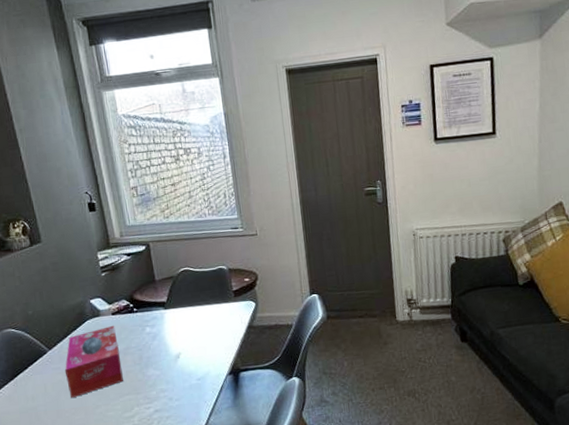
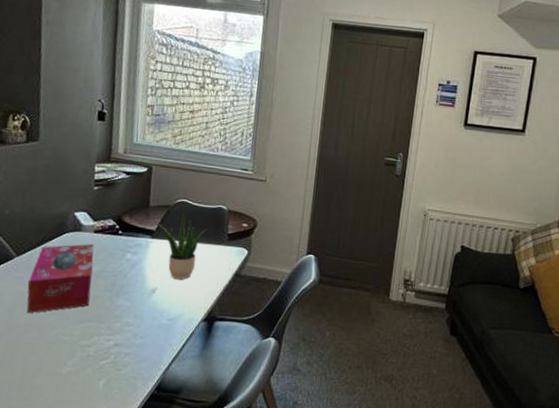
potted plant: none [166,280,213,342] -> present [156,213,208,280]

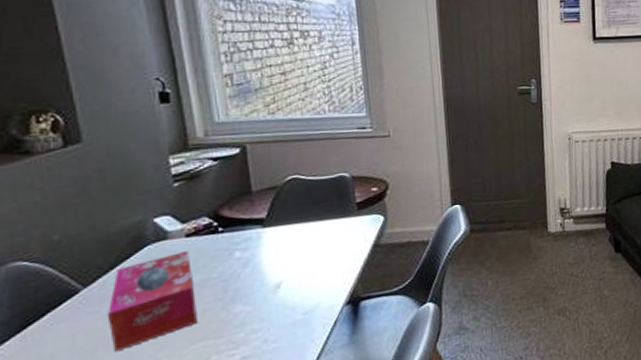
potted plant: present [156,213,208,280] -> none [265,191,331,267]

